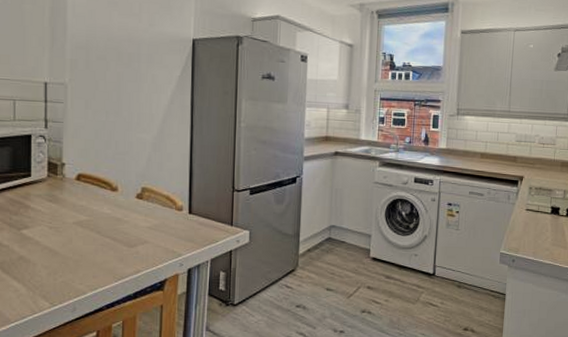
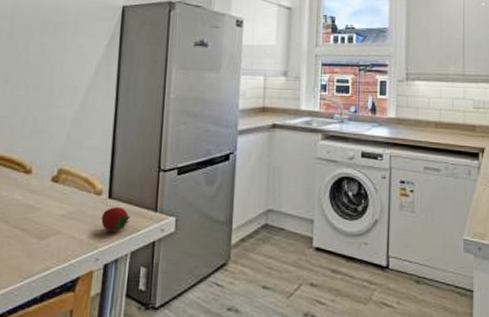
fruit: none [183,221,209,243] -> present [101,207,131,233]

